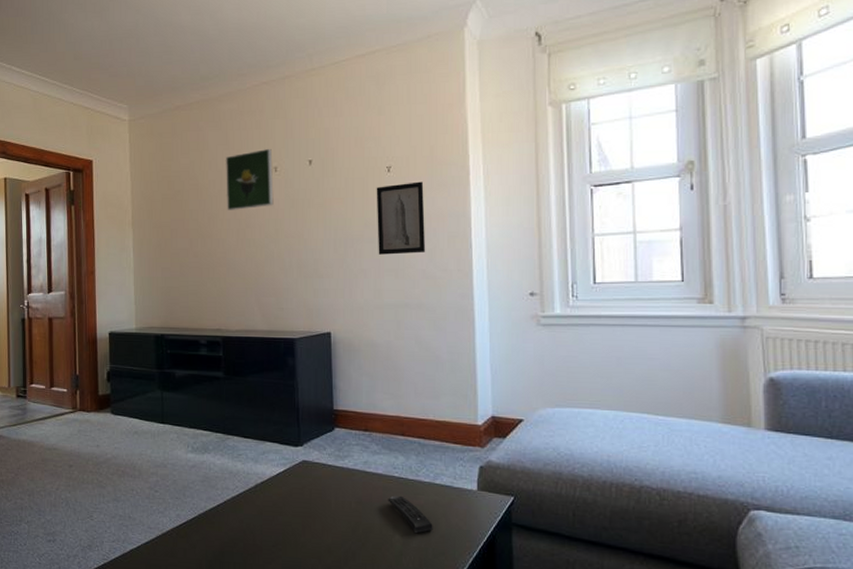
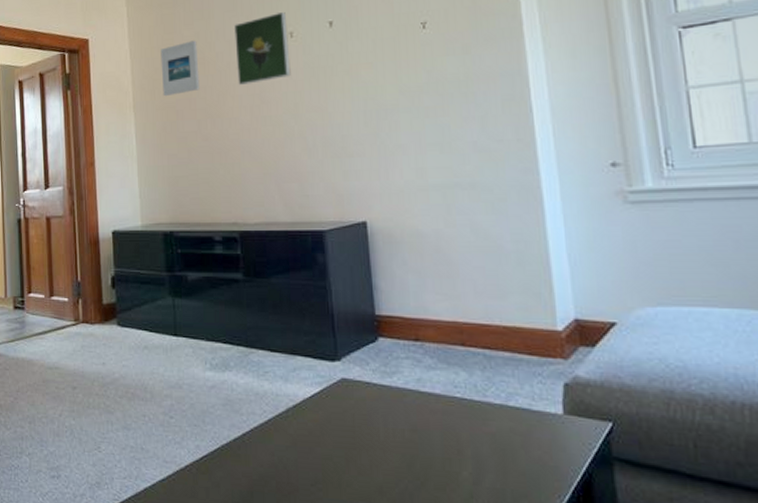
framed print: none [158,168,193,217] -> present [160,40,200,97]
wall art: present [376,181,426,255] -> none [410,37,476,126]
remote control: present [388,495,433,534] -> none [449,421,510,470]

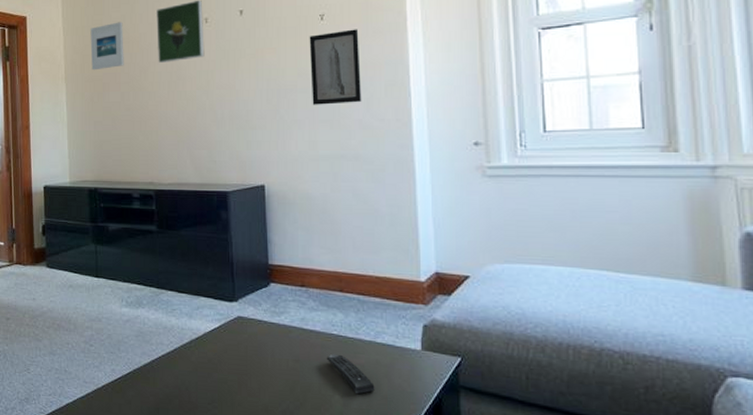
wall art: none [410,37,476,126] -> present [309,29,362,105]
remote control: none [449,421,510,470] -> present [326,353,375,394]

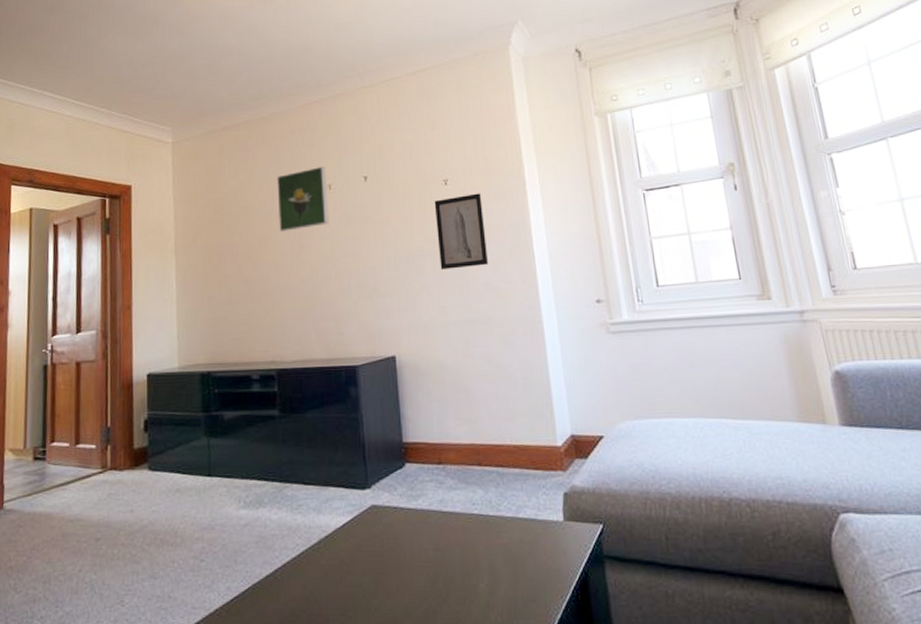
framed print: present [90,22,124,71] -> none [204,189,242,242]
remote control: present [326,353,375,394] -> none [468,536,520,580]

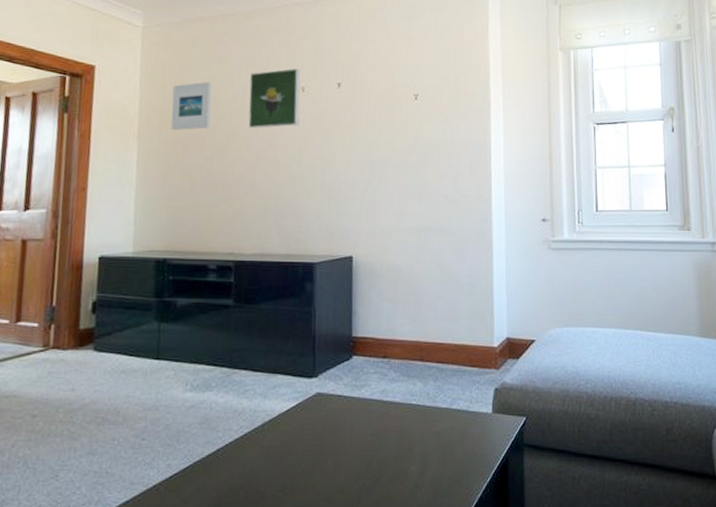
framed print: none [204,189,242,242] -> present [171,82,212,131]
wall art: present [434,193,489,270] -> none [403,110,449,180]

